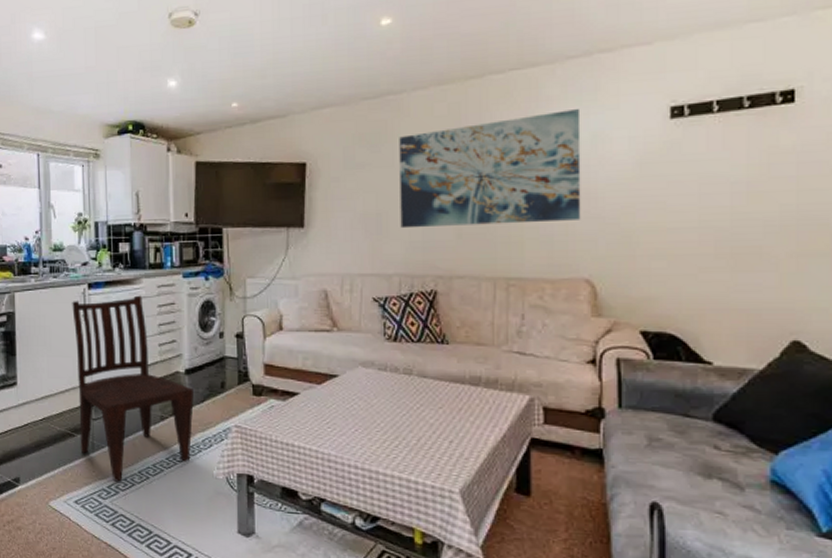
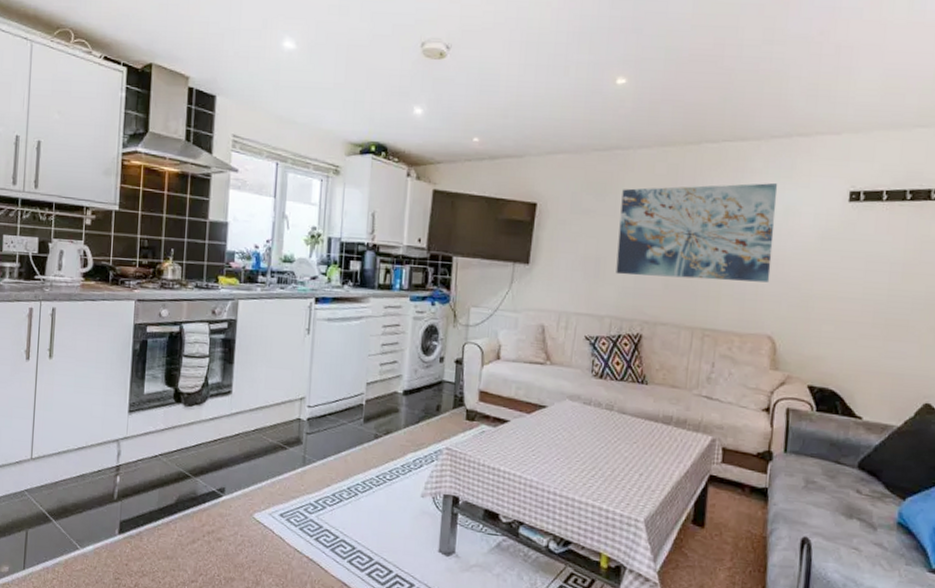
dining chair: present [72,295,194,482] -> none [291,314,410,497]

